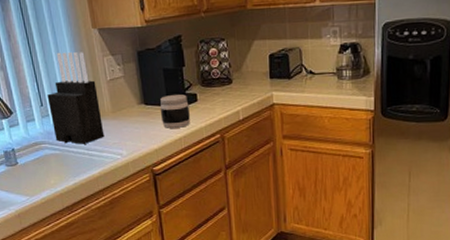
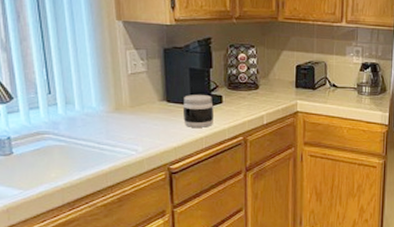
knife block: present [47,52,105,144] -> none [57,40,119,137]

